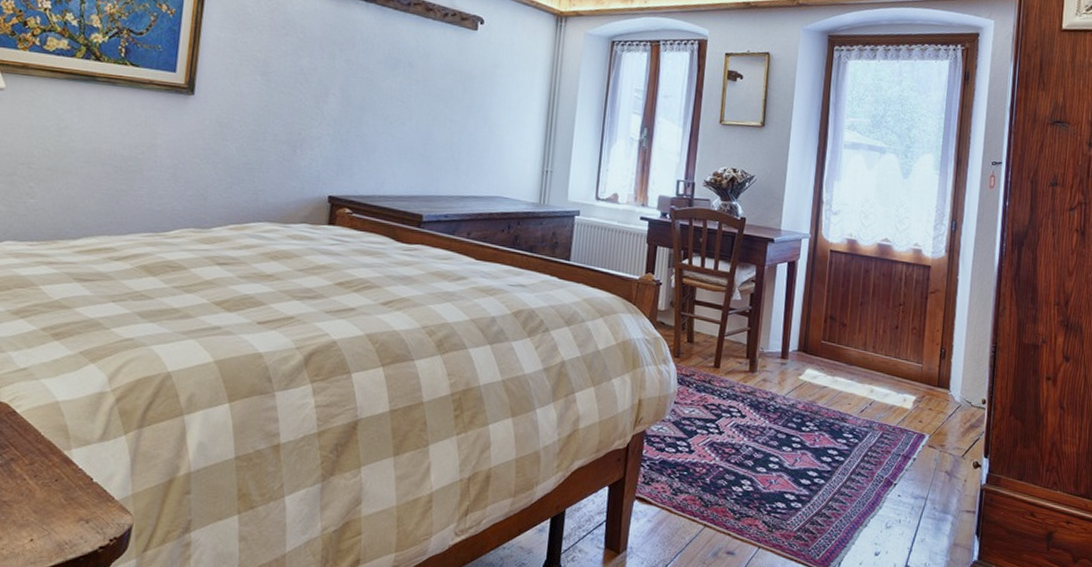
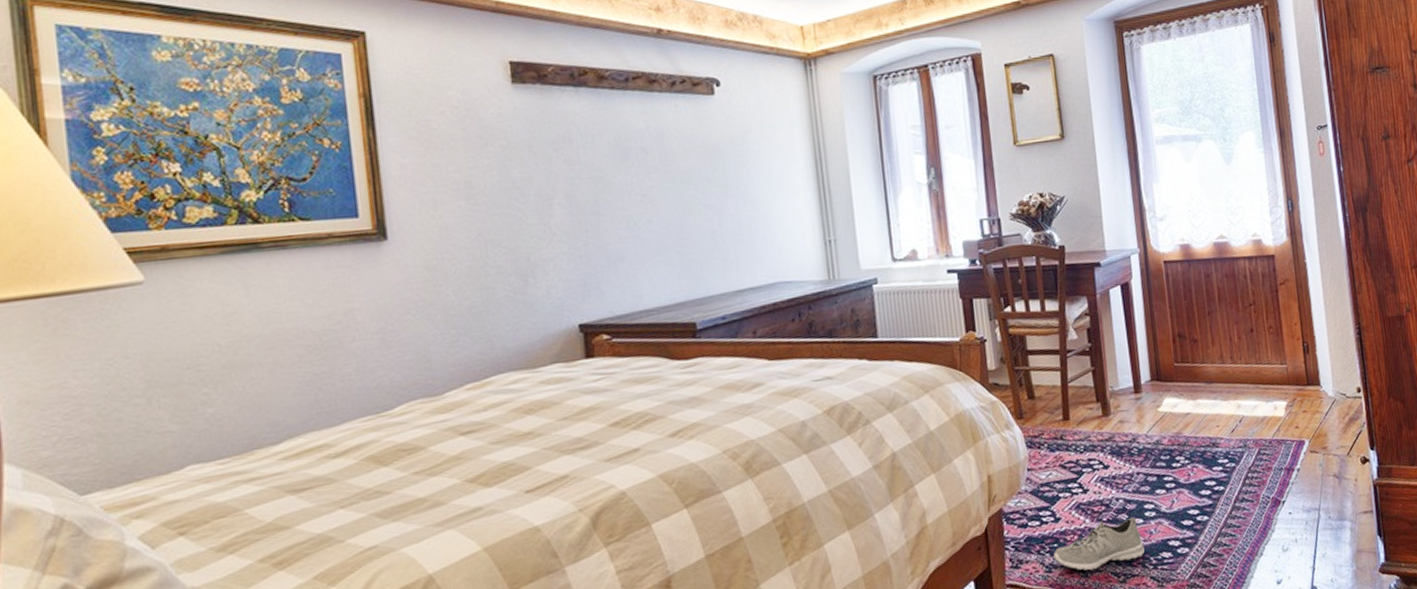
sneaker: none [681,462,763,503] -> present [1053,516,1144,571]

